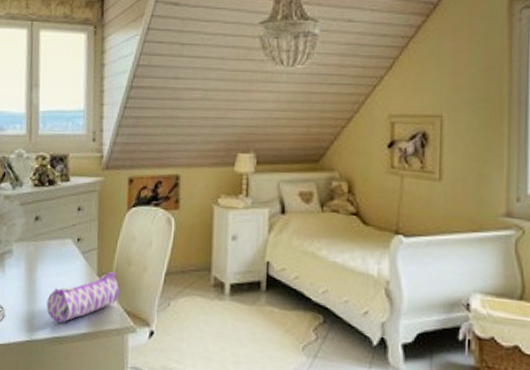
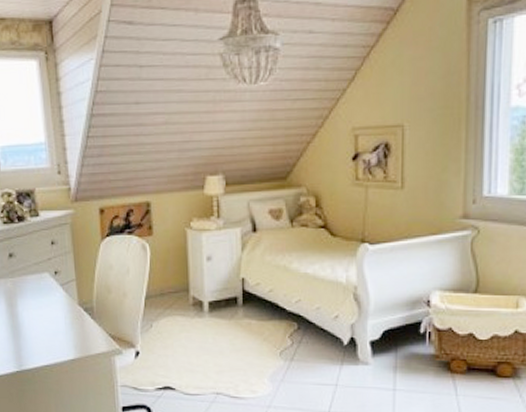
pencil case: present [46,272,119,323] -> none [31,301,102,352]

